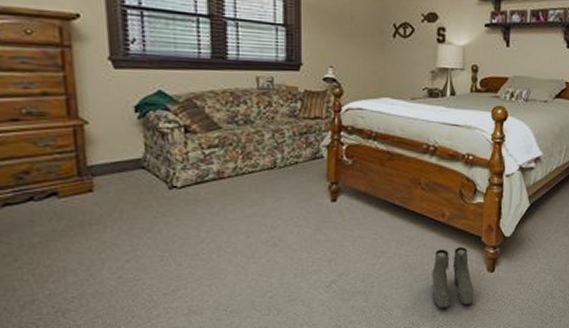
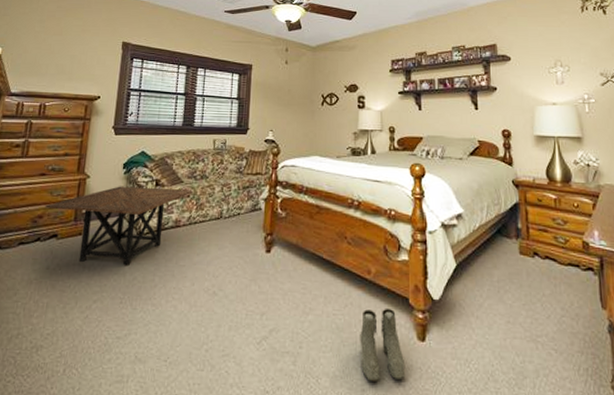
side table: none [30,133,236,222] -> present [45,186,193,265]

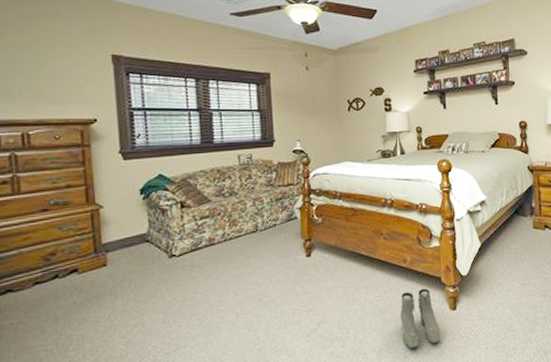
side table: present [45,186,193,265] -> none [56,208,223,292]

